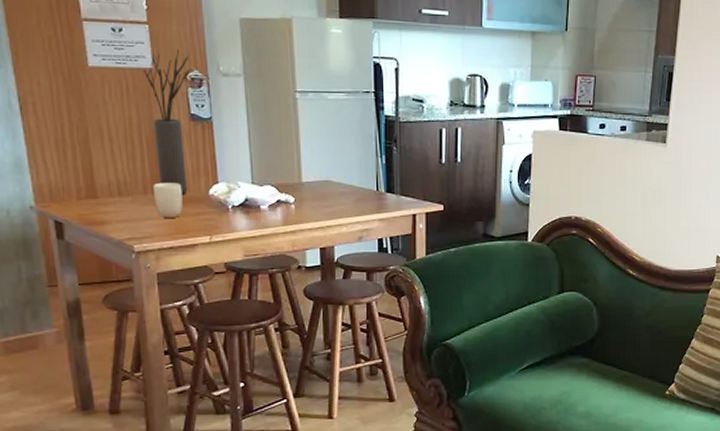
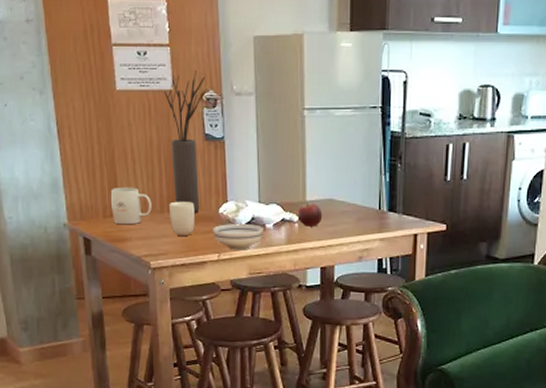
mug: none [84,167,133,207] -> present [110,187,152,225]
bowl: none [203,205,258,232] -> present [213,224,263,250]
fruit: none [293,184,320,208] -> present [297,203,323,227]

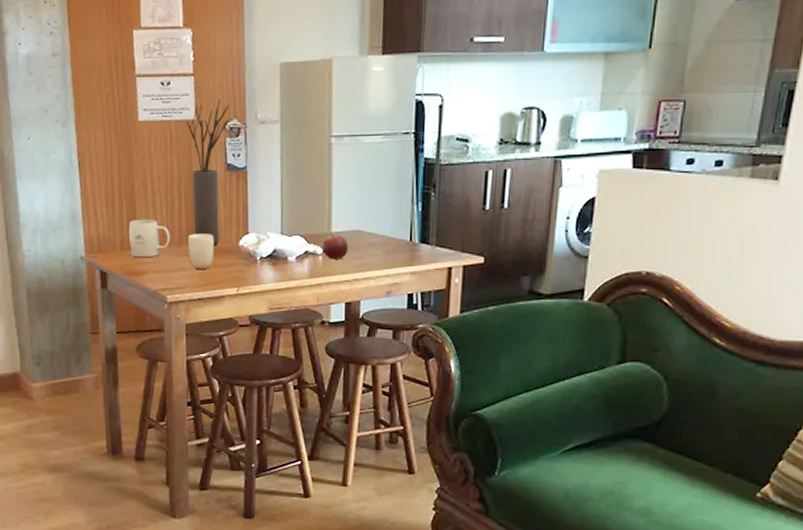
bowl: present [213,224,263,250] -> none [232,257,285,284]

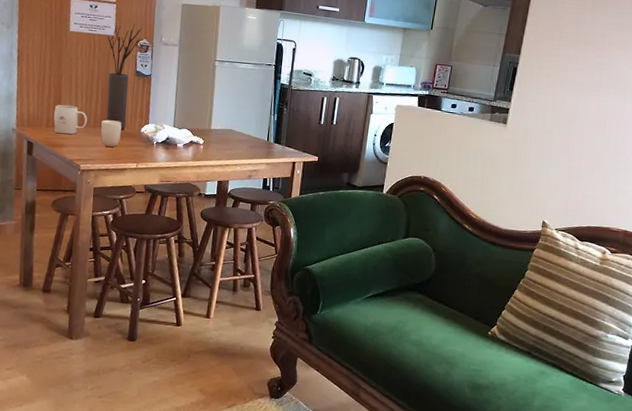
fruit: present [321,234,349,260] -> none [203,131,223,149]

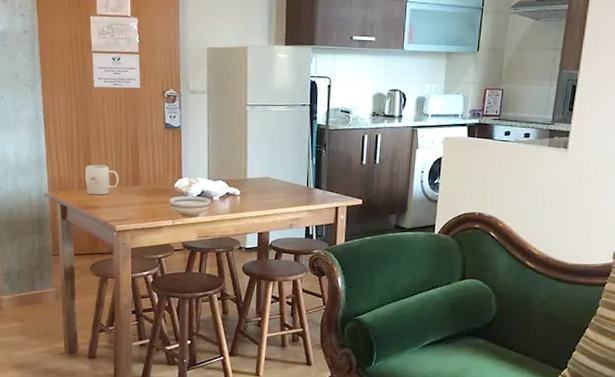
cup: present [100,119,122,148] -> none [133,177,155,206]
vase: present [106,24,142,131] -> none [133,73,167,187]
bowl: none [134,141,175,162] -> present [169,196,211,218]

